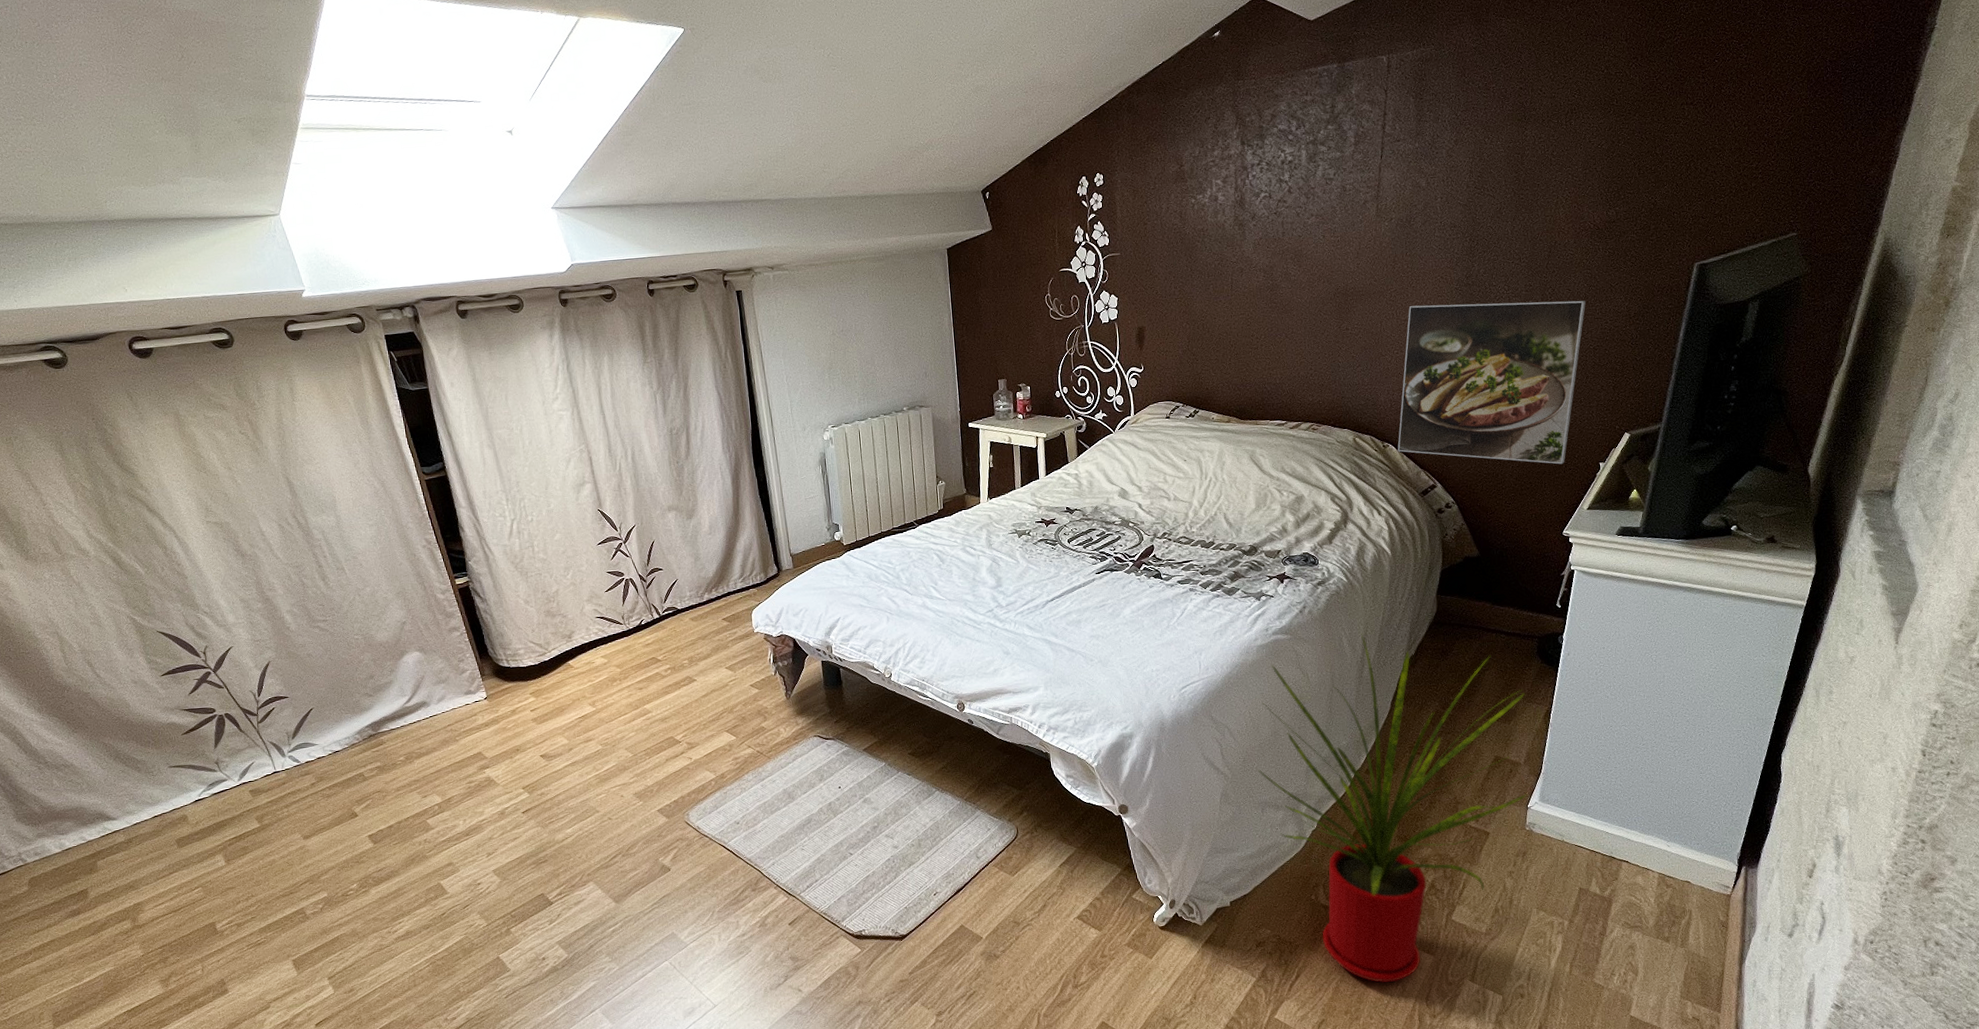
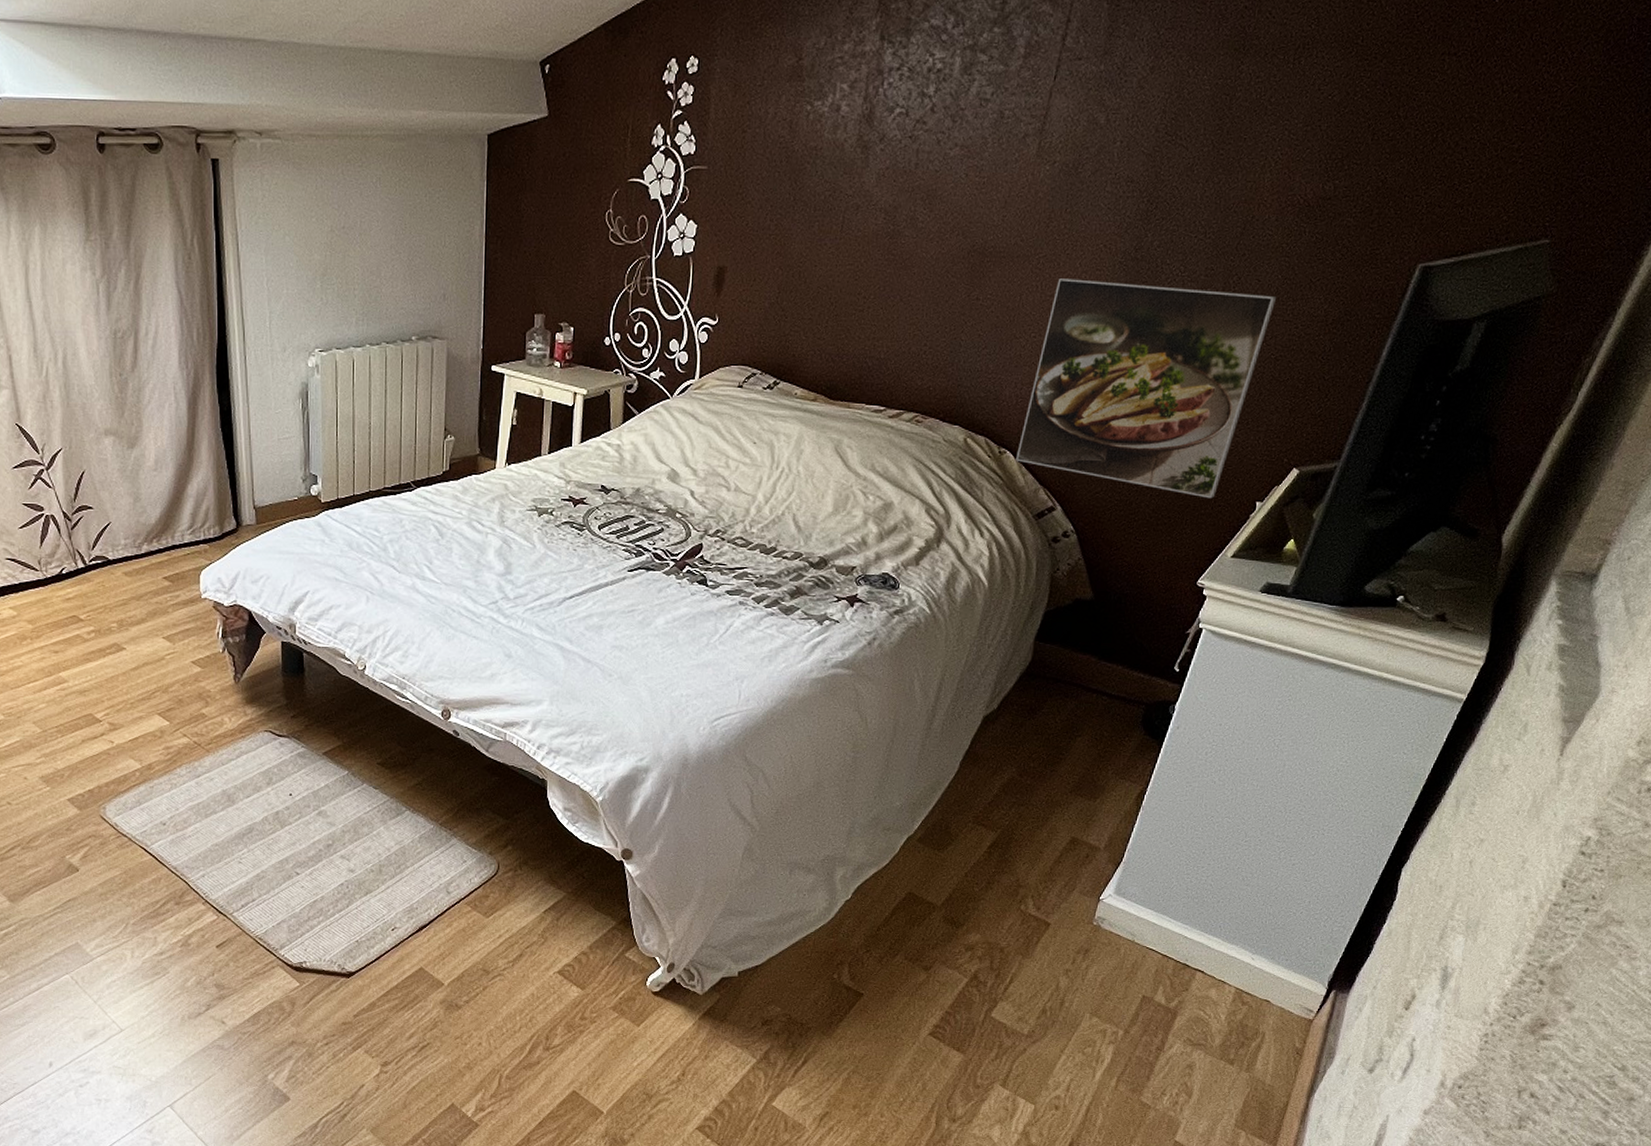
house plant: present [1257,634,1527,983] -> none [790,678,1119,1079]

